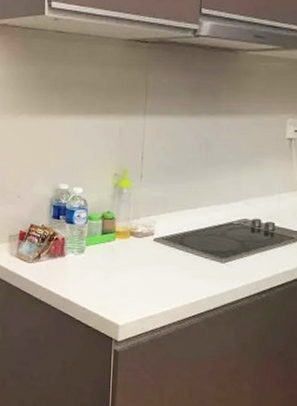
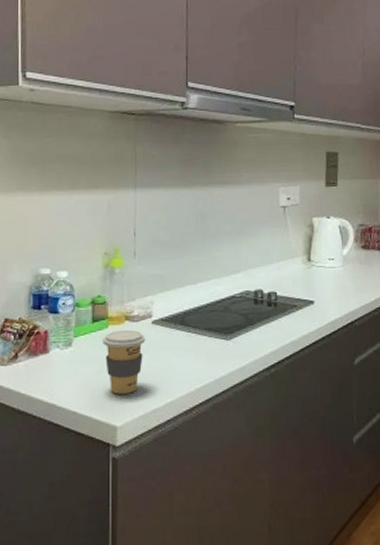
coffee cup: none [110,243,148,299] -> present [103,329,146,394]

